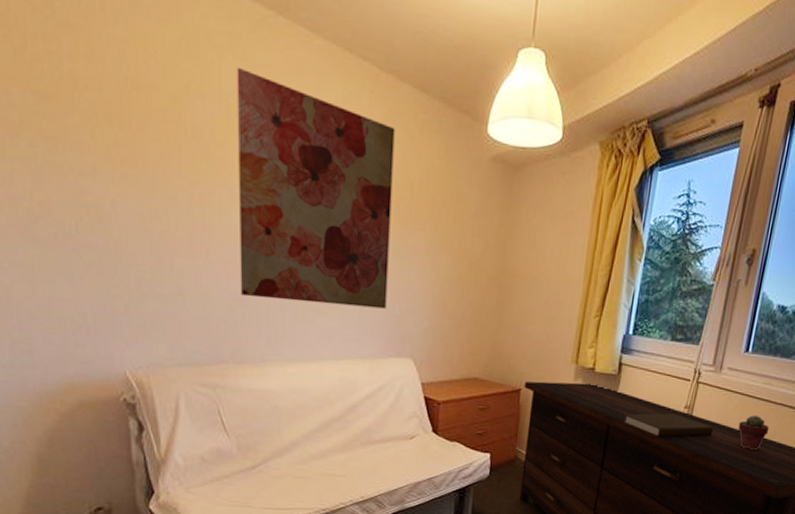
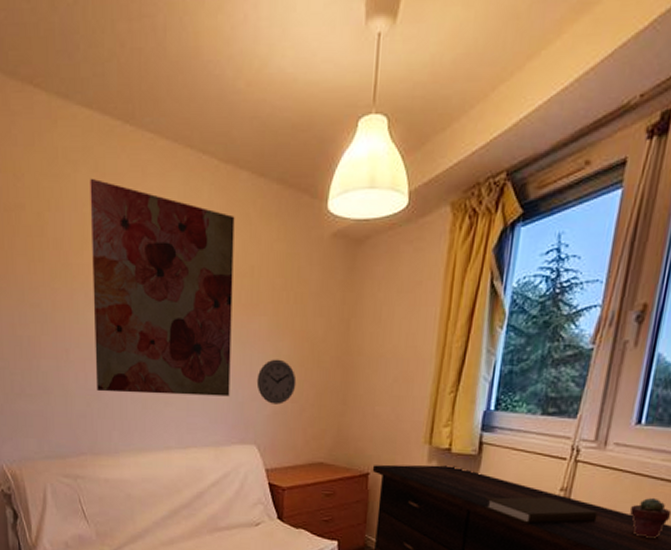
wall clock: none [414,274,454,320] -> present [256,359,297,405]

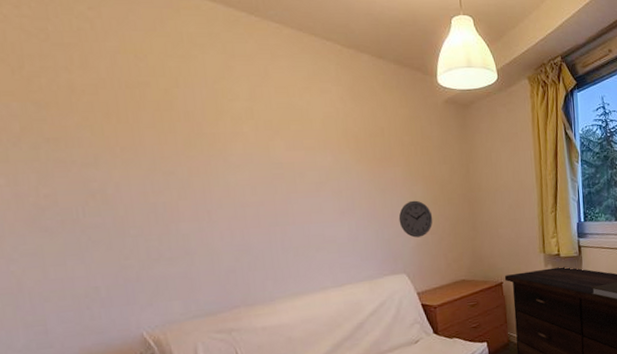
wall art: present [90,178,235,397] -> none [219,59,377,247]

